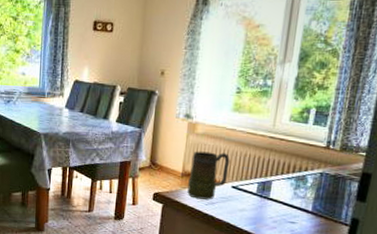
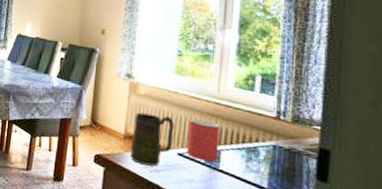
mug: none [240,153,273,192] -> present [187,118,220,162]

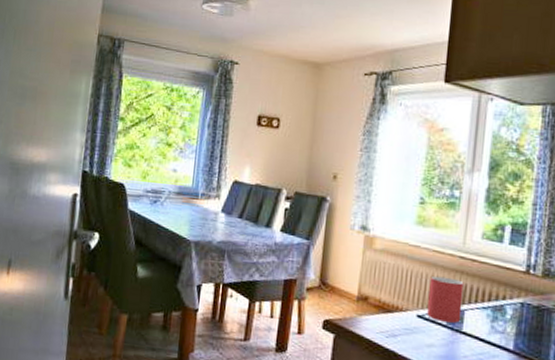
mug: present [130,112,175,167] -> none [364,270,414,331]

